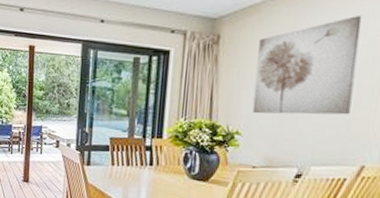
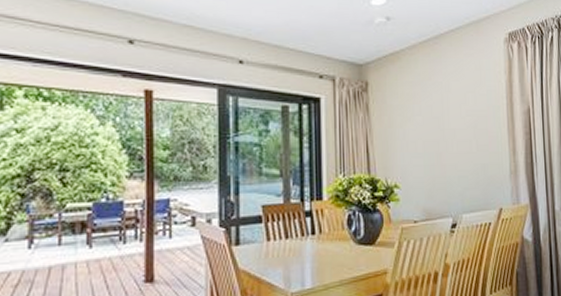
wall art: present [252,16,363,115] -> none [404,68,484,165]

